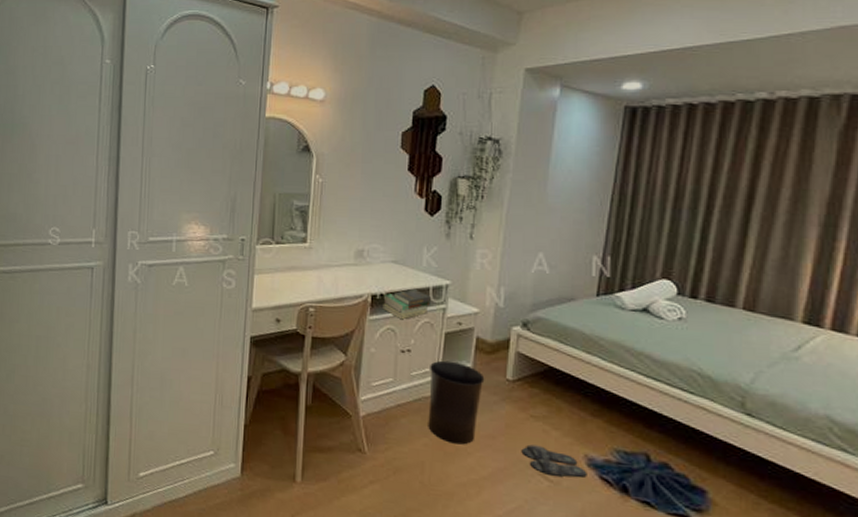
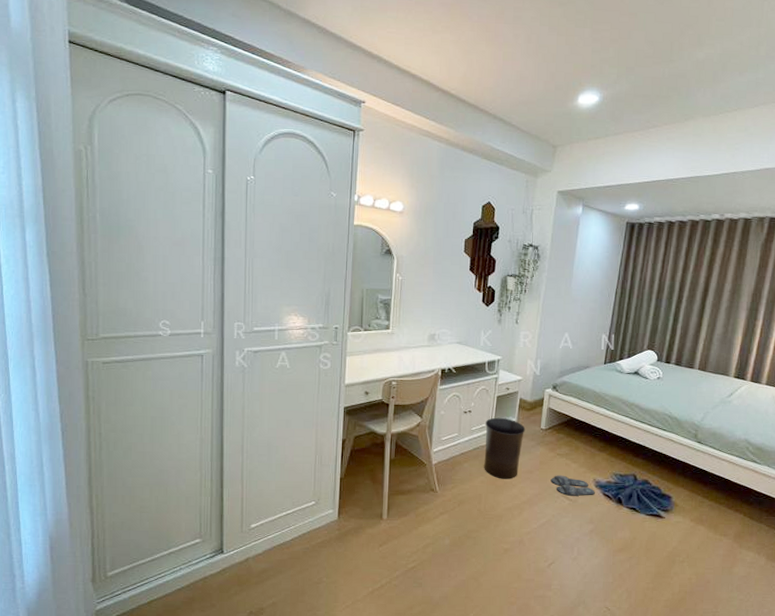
books: present [383,288,431,320] -> none [450,363,486,388]

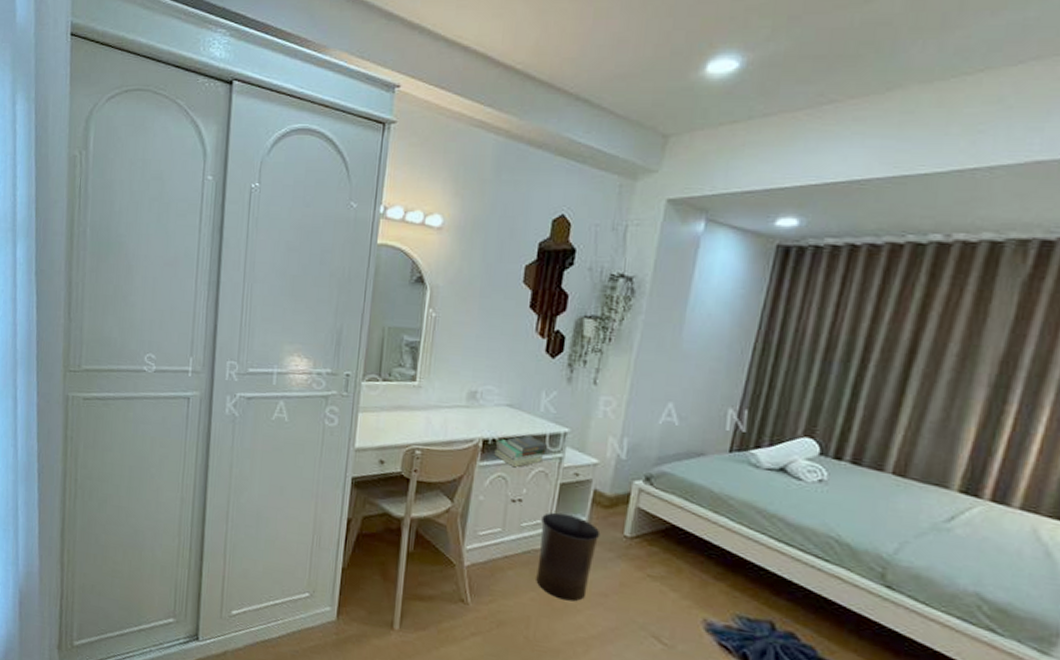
books: none [450,363,486,388] -> present [494,435,547,468]
slippers: present [550,475,595,496] -> none [635,605,705,643]

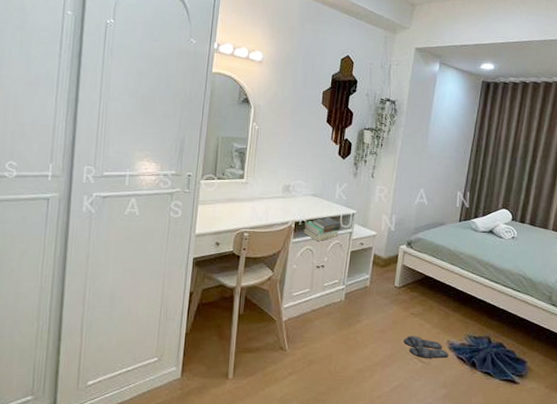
waste bin: present [536,512,601,601] -> none [335,273,379,339]
slippers: none [635,605,705,643] -> present [403,335,449,358]

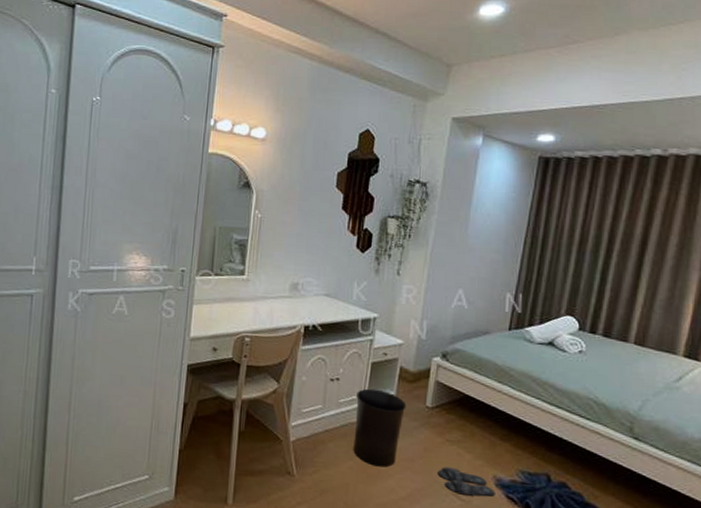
books: present [303,216,341,242] -> none [314,320,360,350]
waste bin: none [335,273,379,339] -> present [353,388,407,467]

